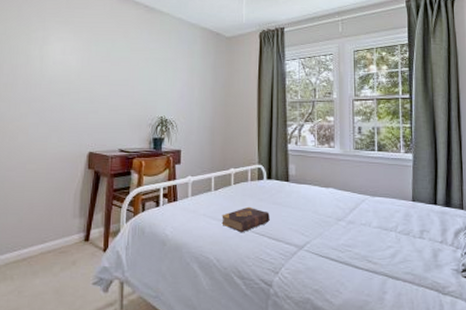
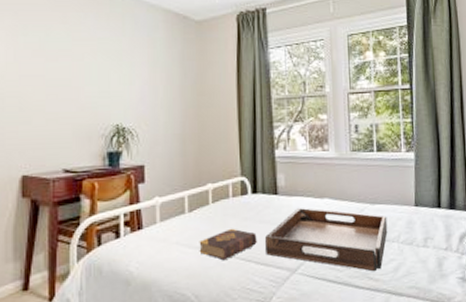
serving tray: none [277,195,386,256] -> present [265,208,388,272]

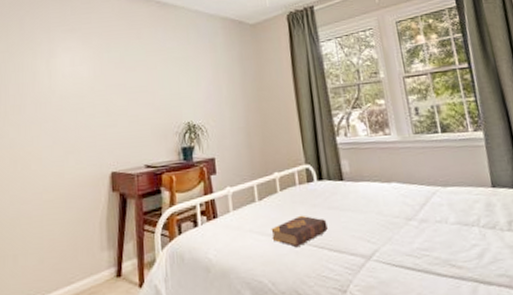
serving tray: present [265,208,388,272] -> none [335,193,465,259]

